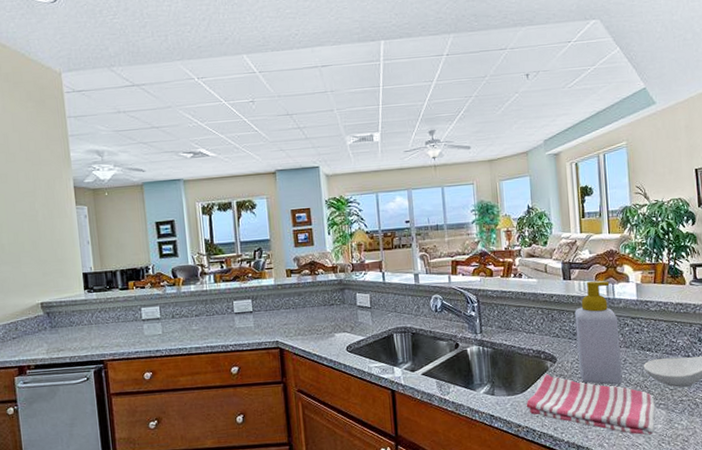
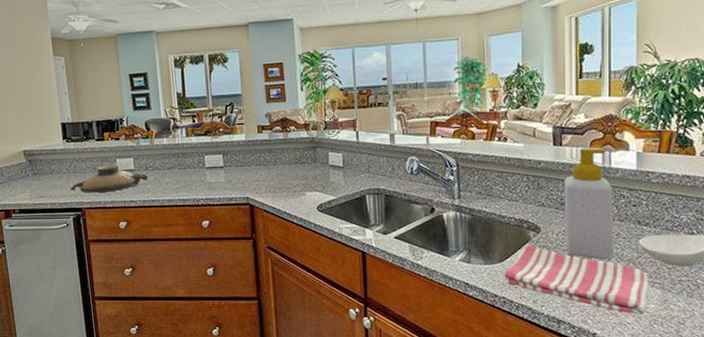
teapot: none [91,313,175,344] -> present [70,164,148,193]

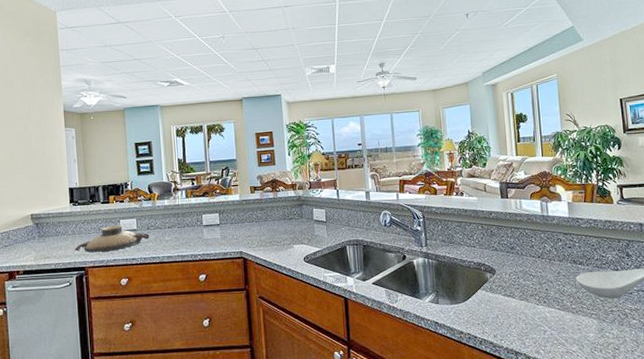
dish towel: present [504,244,649,315] -> none [468,285,588,343]
soap bottle: present [564,147,614,260] -> none [511,199,557,296]

